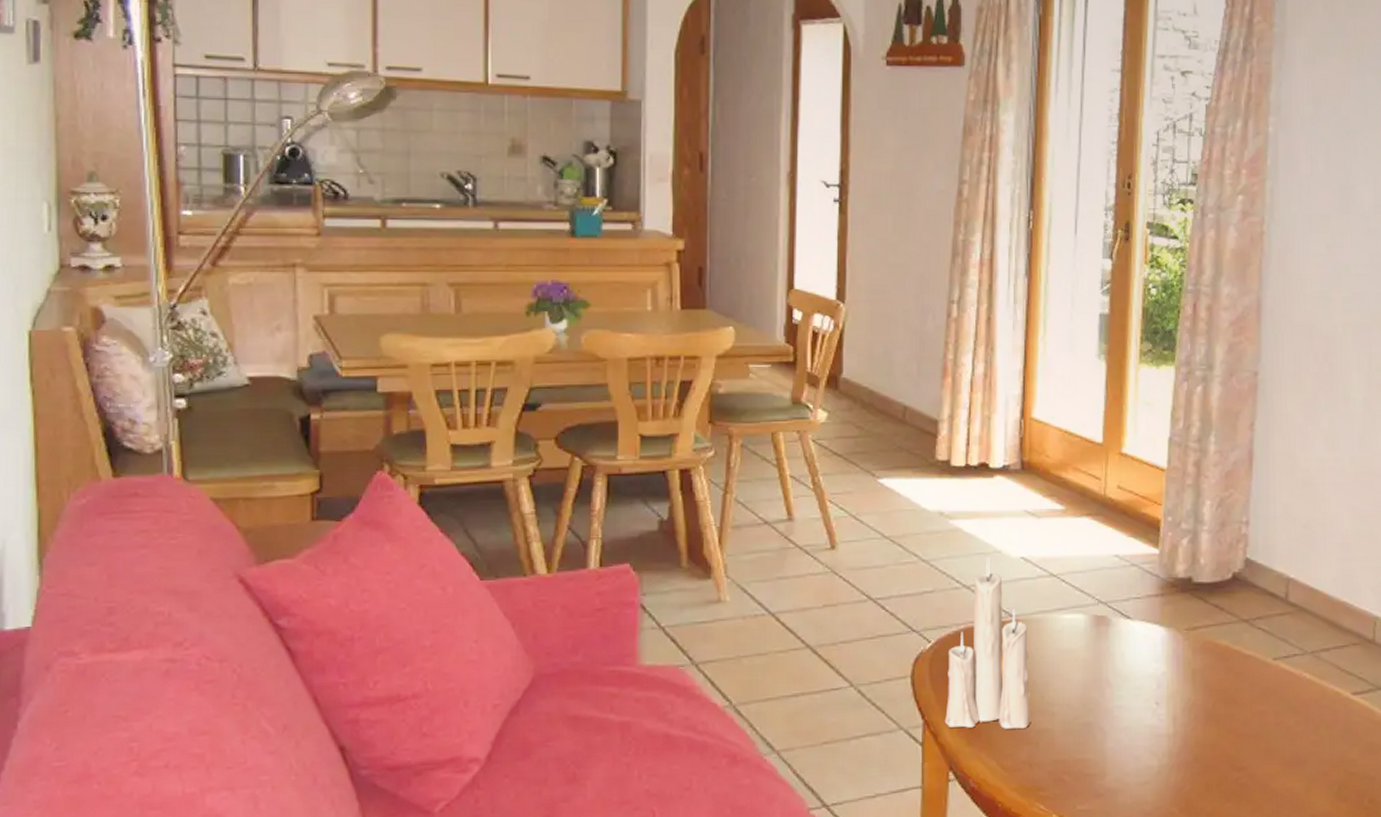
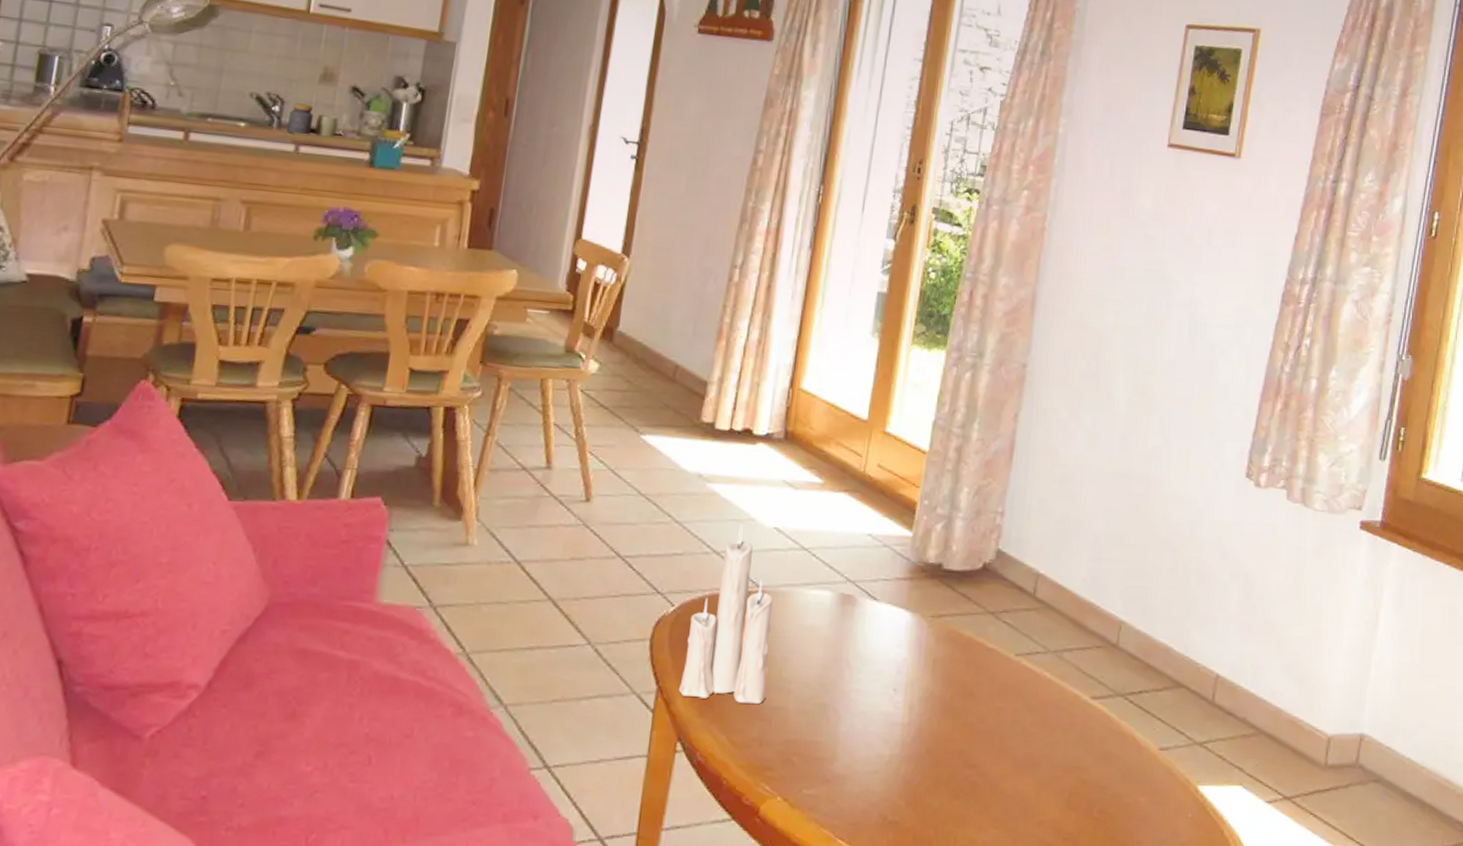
jar: none [483,179,507,212] -> present [287,103,313,136]
mug: none [511,187,541,212] -> present [314,114,345,139]

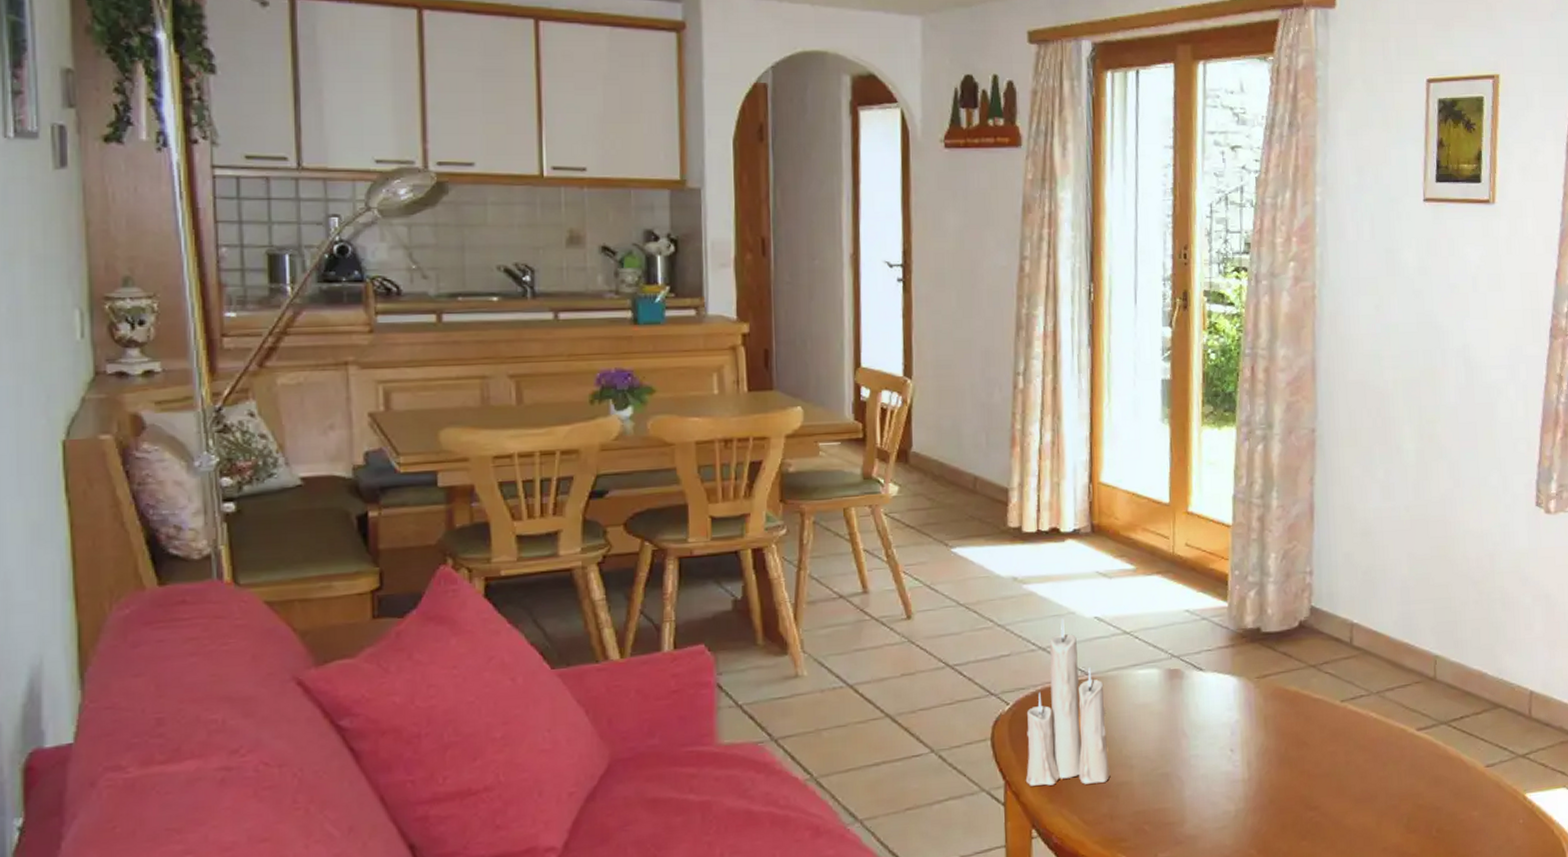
jar: present [287,103,313,136] -> none [542,270,567,303]
mug: present [314,114,345,139] -> none [571,277,601,302]

